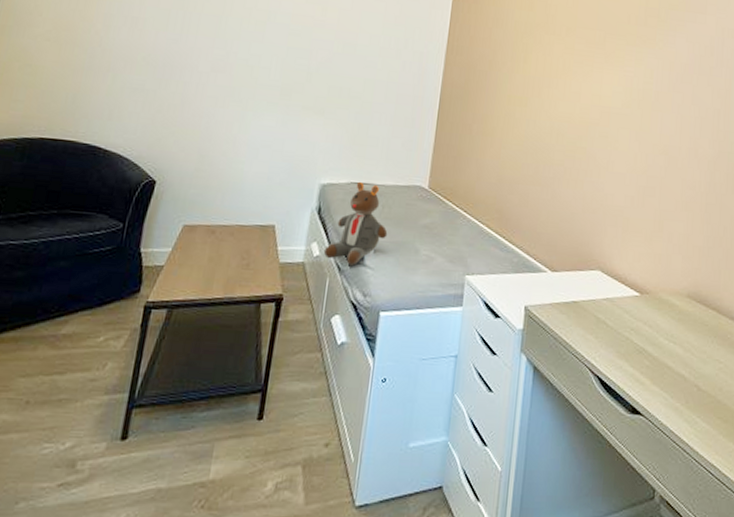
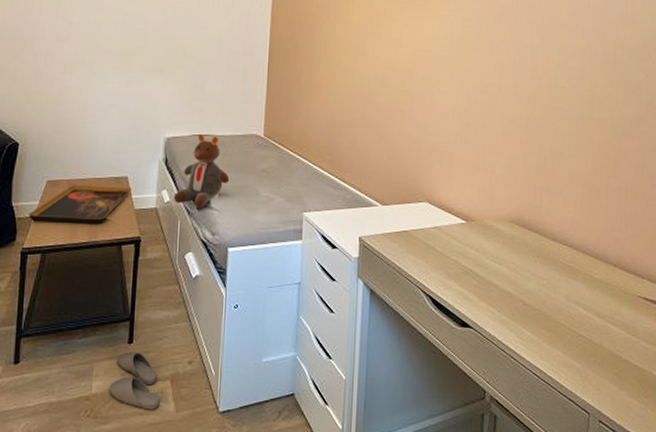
decorative tray: none [158,230,278,279] -> present [28,184,132,225]
slippers: none [229,430,289,501] -> present [109,352,160,410]

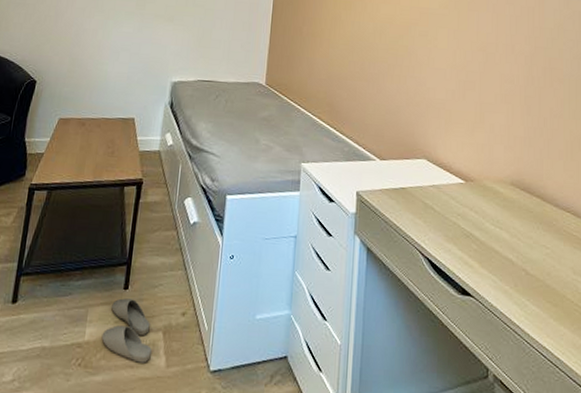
decorative tray: present [28,184,132,225] -> none [39,123,137,165]
teddy bear: present [173,133,230,209] -> none [176,79,231,154]

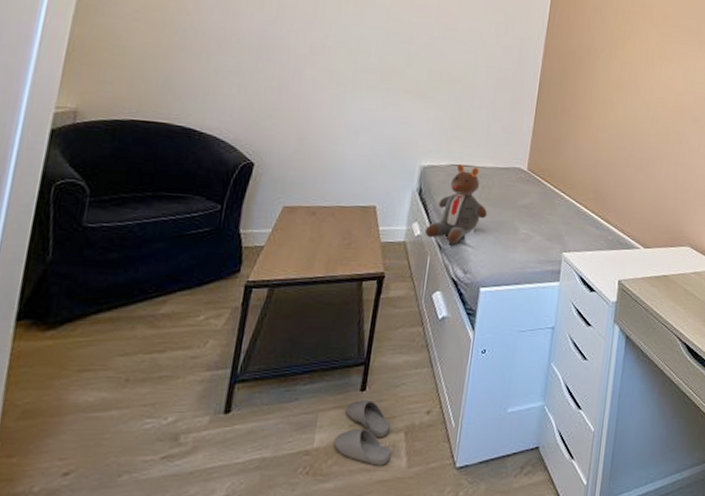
teddy bear: none [176,79,231,154] -> present [424,163,488,244]

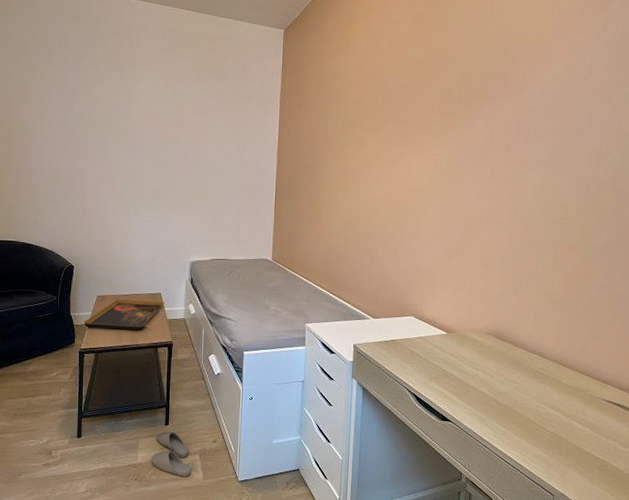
decorative tray: none [258,211,379,258] -> present [84,298,164,331]
teddy bear: present [424,163,488,244] -> none [198,258,244,319]

